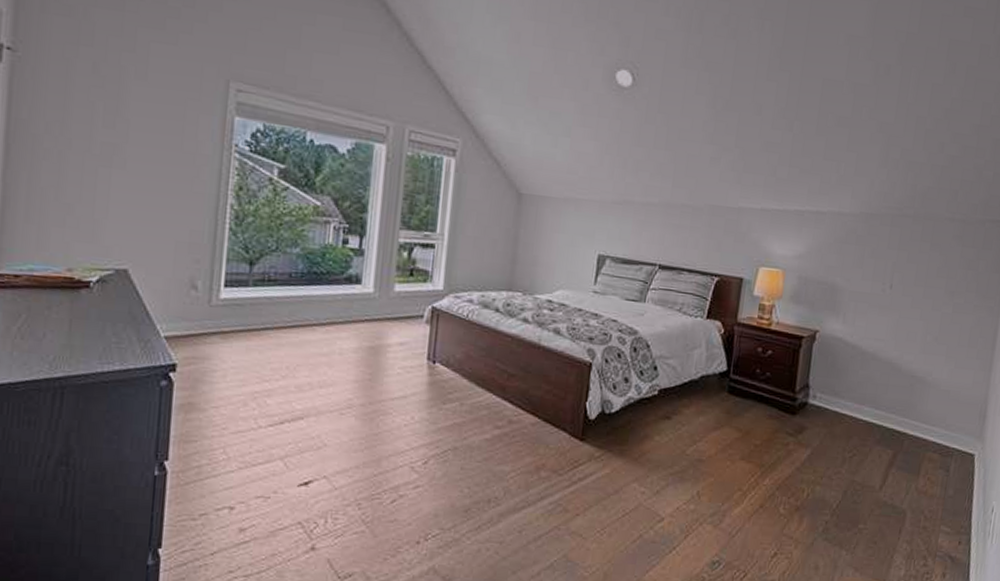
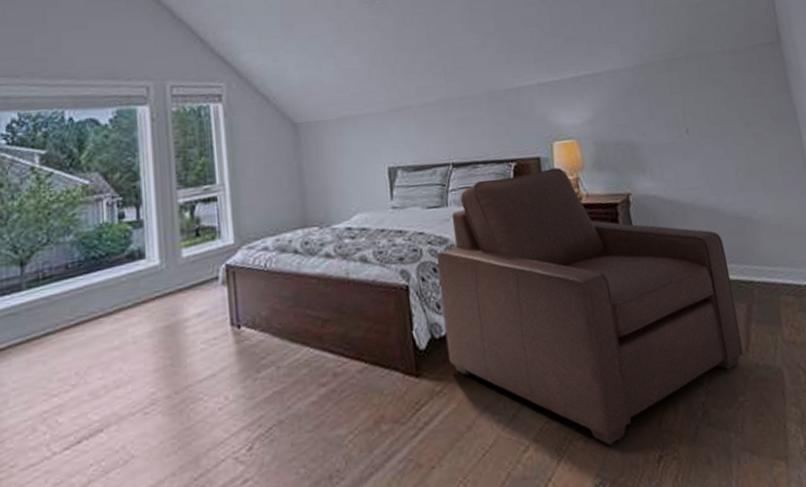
chair: none [612,286,891,535] -> present [436,167,743,446]

